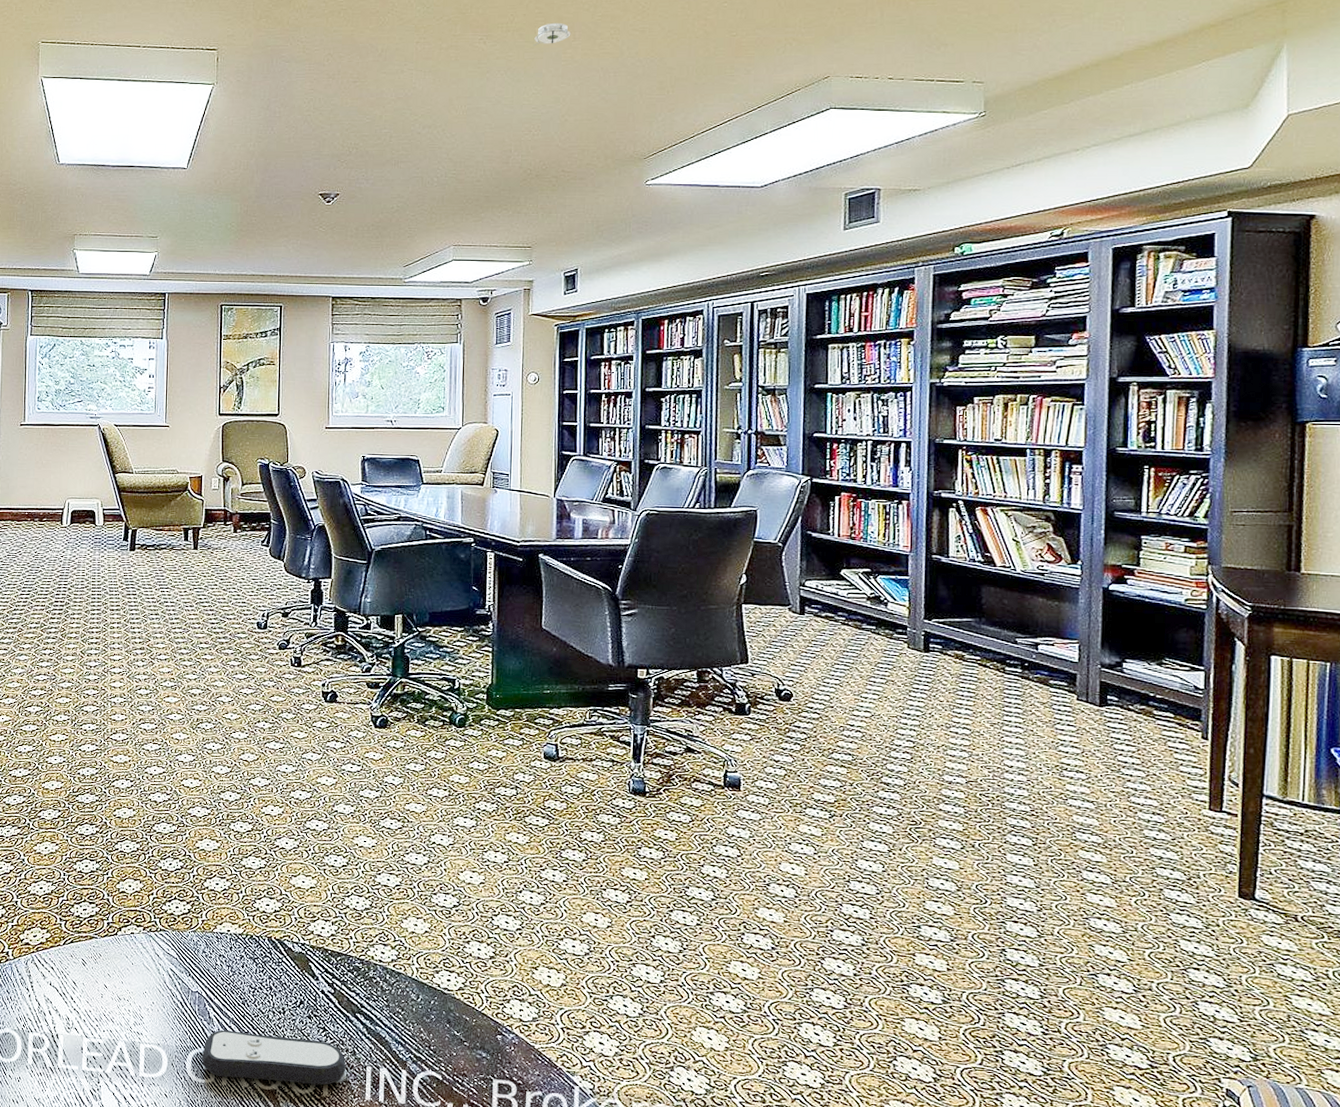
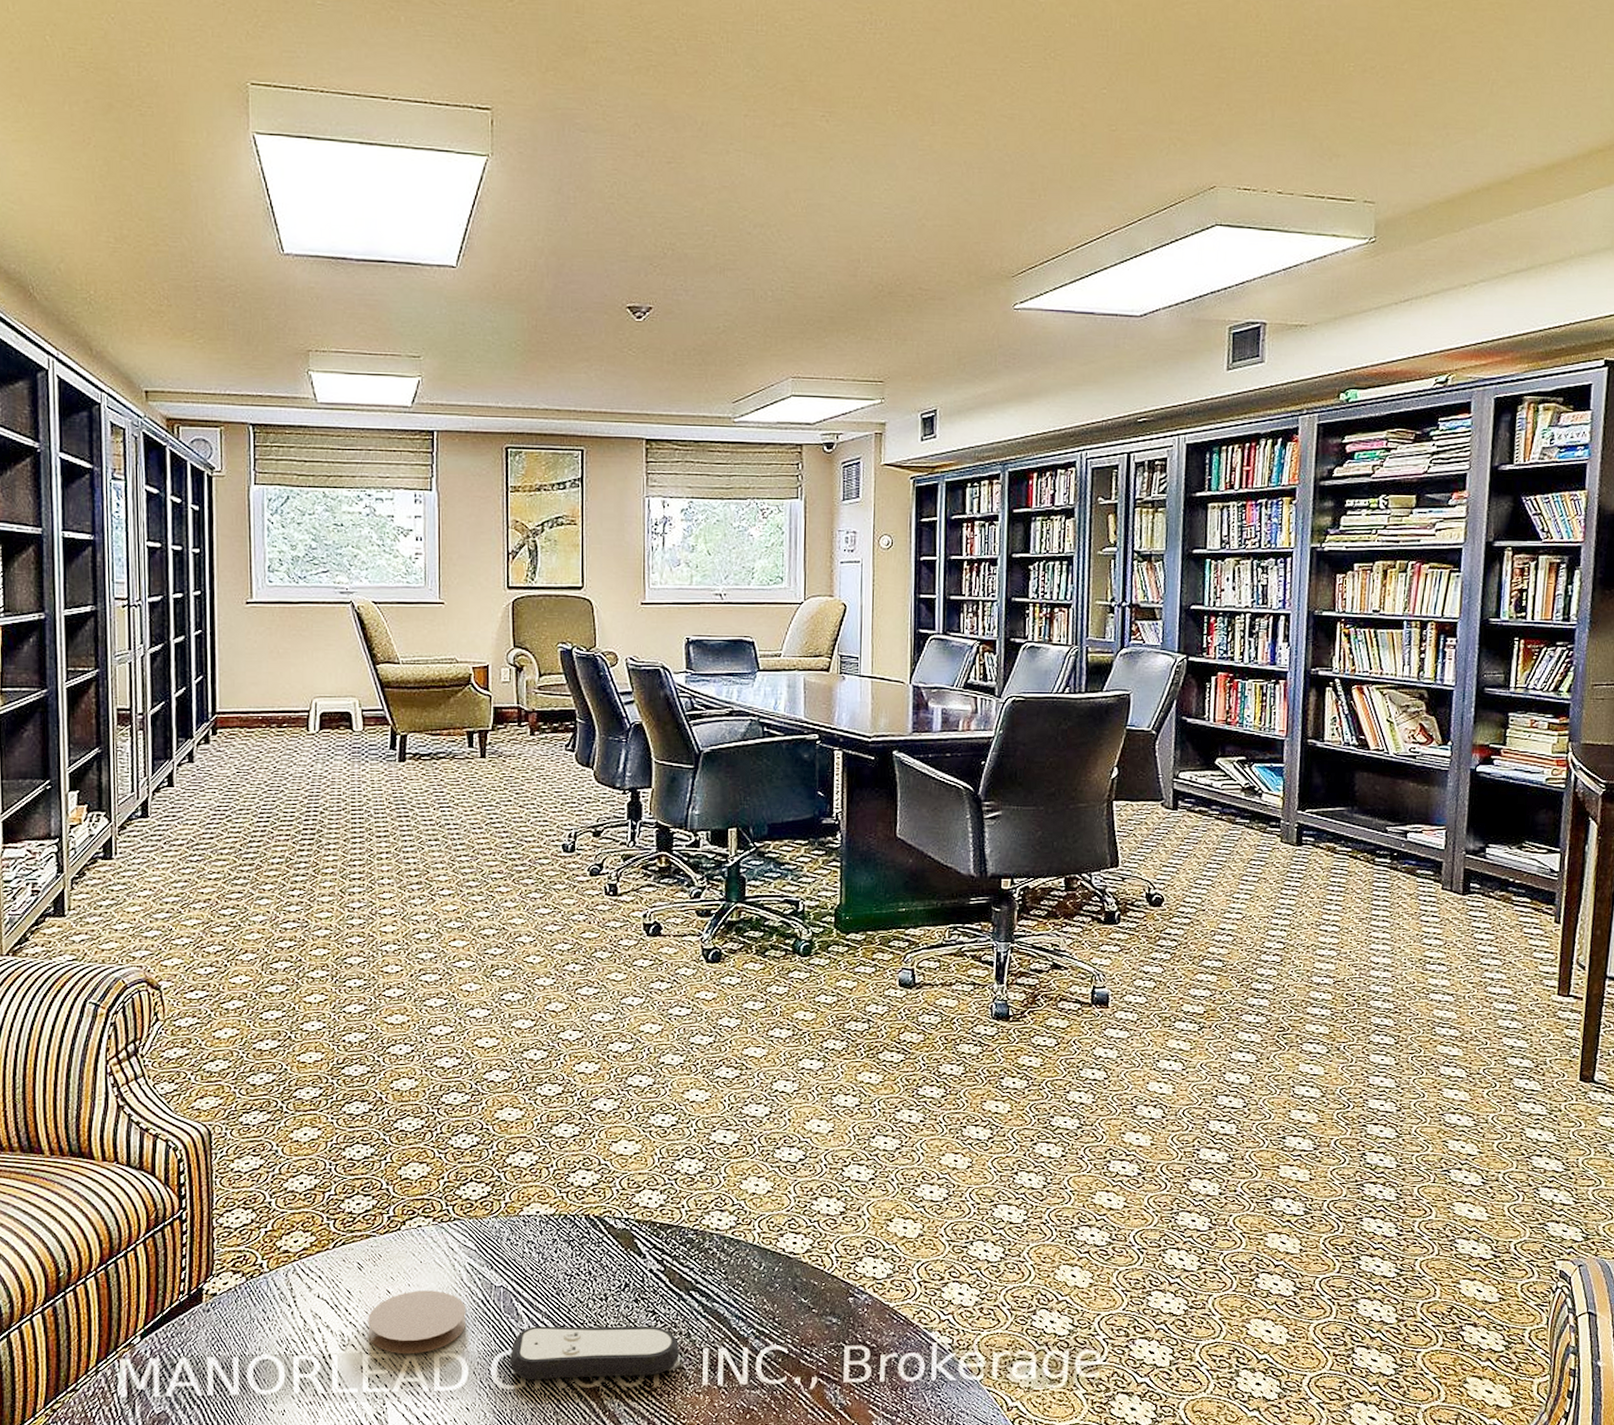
coaster: none [88,988,167,1042] -> present [368,1290,466,1354]
smoke detector: present [533,22,571,47] -> none [885,100,929,130]

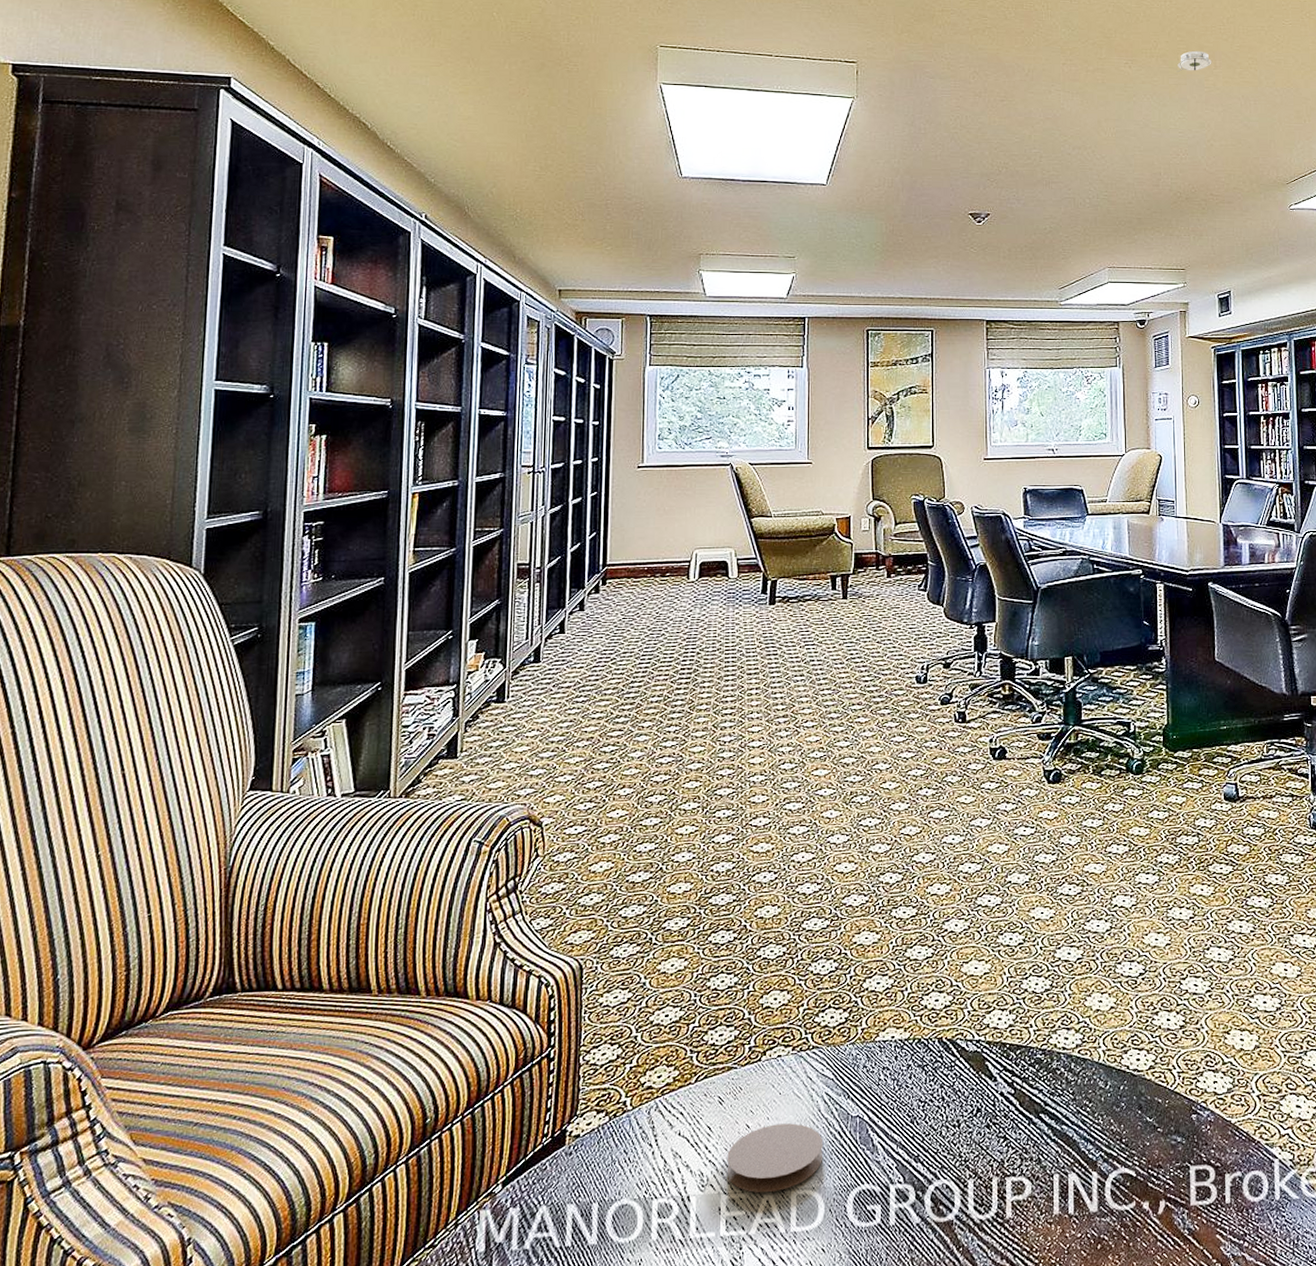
remote control: present [509,1325,680,1380] -> none [864,1152,1031,1216]
smoke detector: none [885,100,929,130] -> present [1177,50,1212,73]

